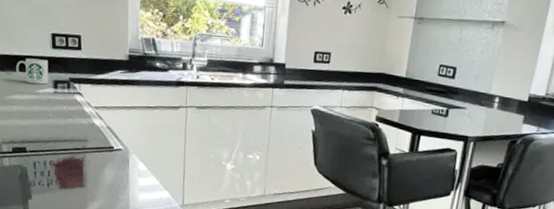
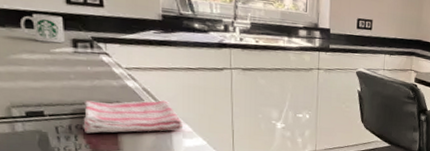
dish towel: none [55,138,139,170] -> present [83,100,182,134]

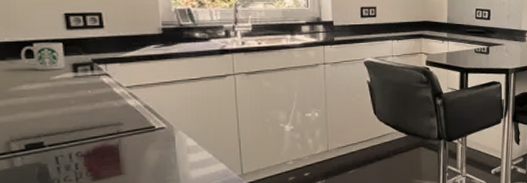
dish towel: present [83,100,182,134] -> none [83,115,187,160]

